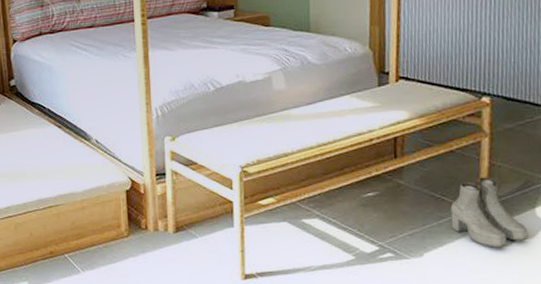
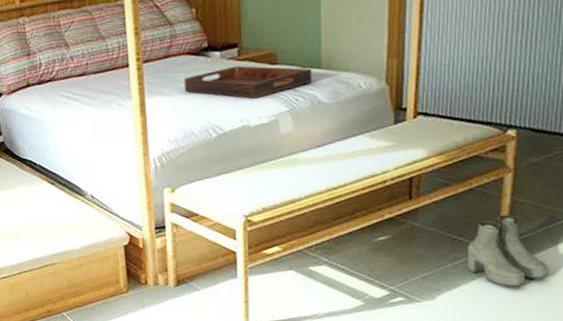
serving tray: none [184,25,302,57] -> present [183,65,312,99]

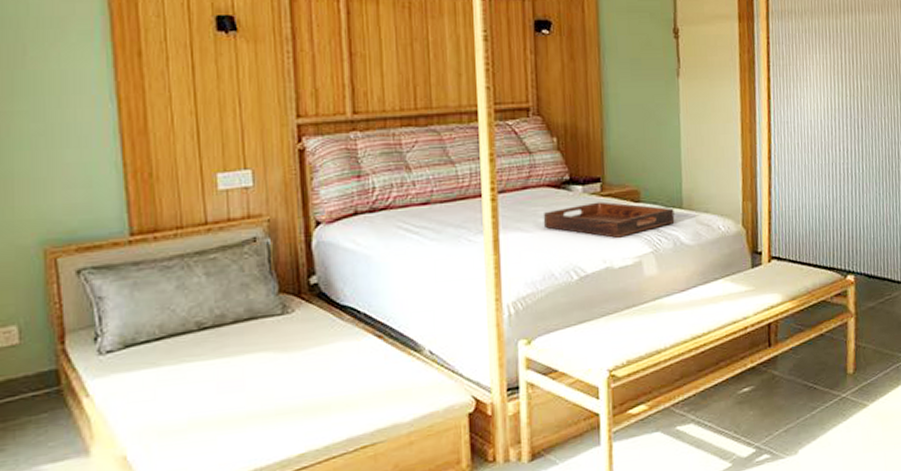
boots: present [467,215,549,287] -> none [822,359,891,435]

